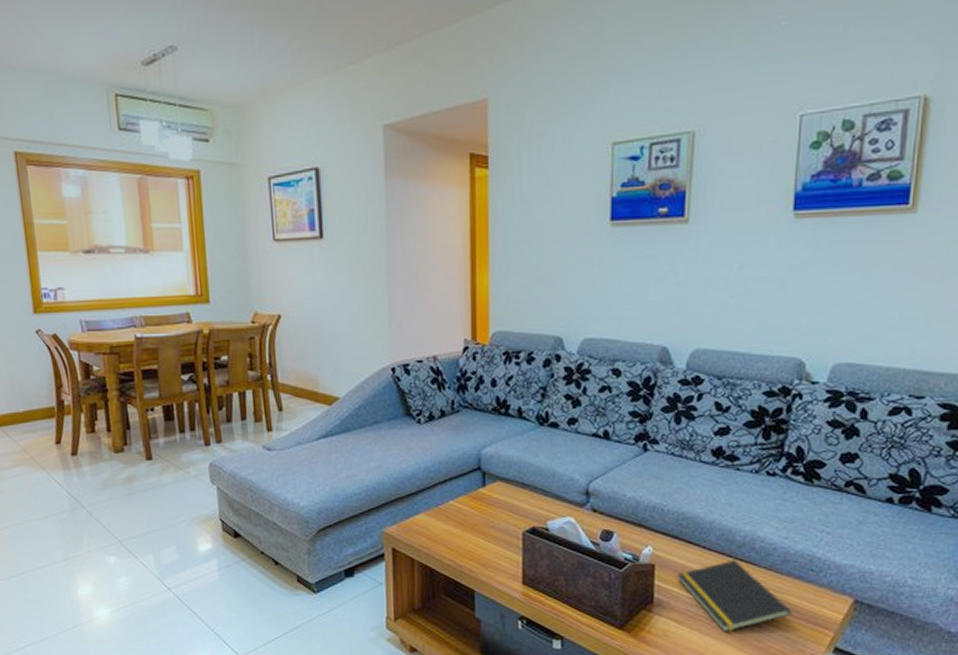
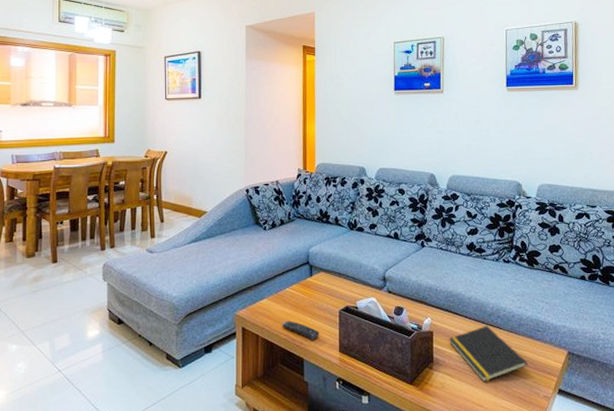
remote control: none [445,542,495,568] -> present [282,321,319,340]

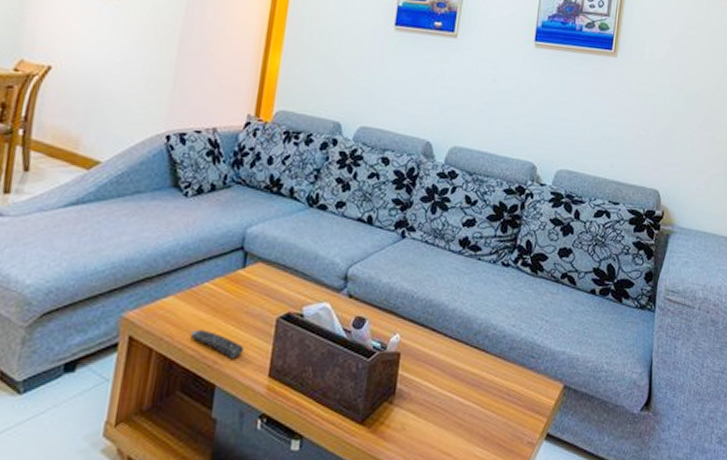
notepad: present [448,325,528,383] -> none [419,347,515,423]

